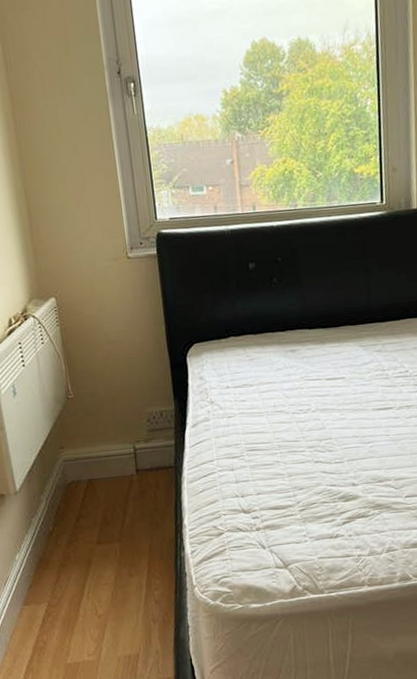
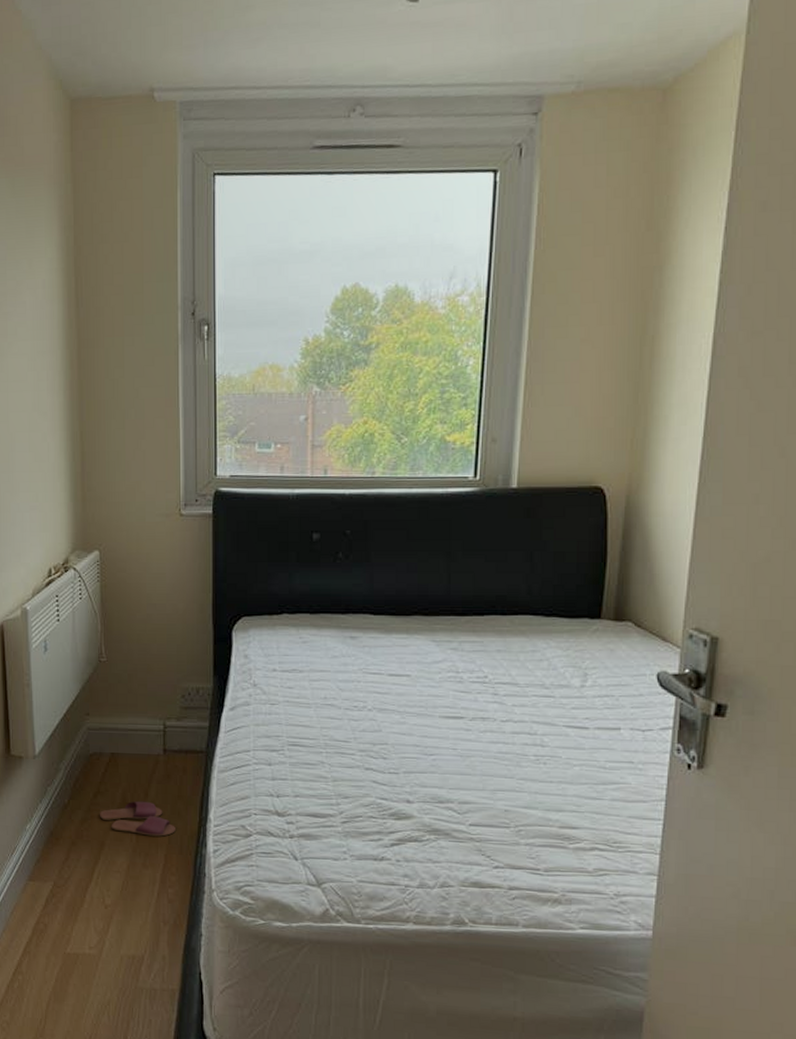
slippers: none [84,517,155,548] -> present [100,801,175,837]

